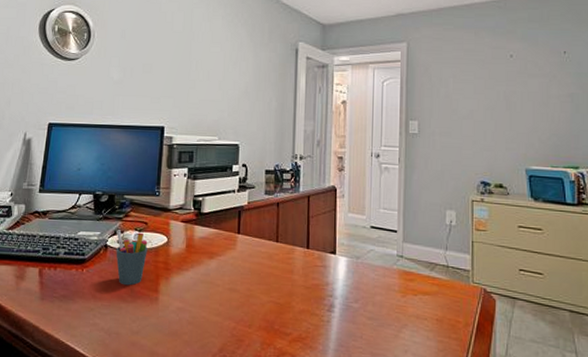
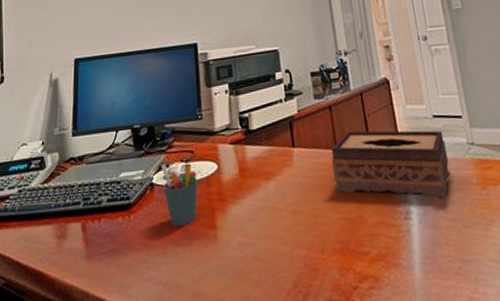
tissue box: none [270,228,377,299] -> present [331,130,450,199]

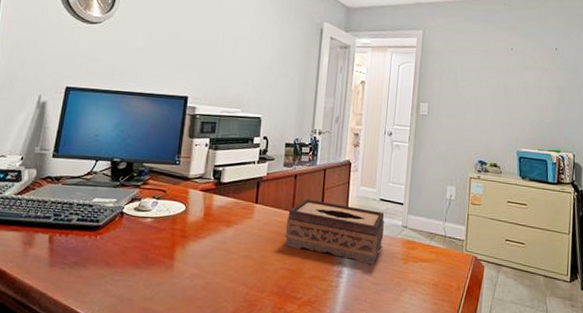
pen holder: present [160,163,198,227] -> none [132,197,166,253]

